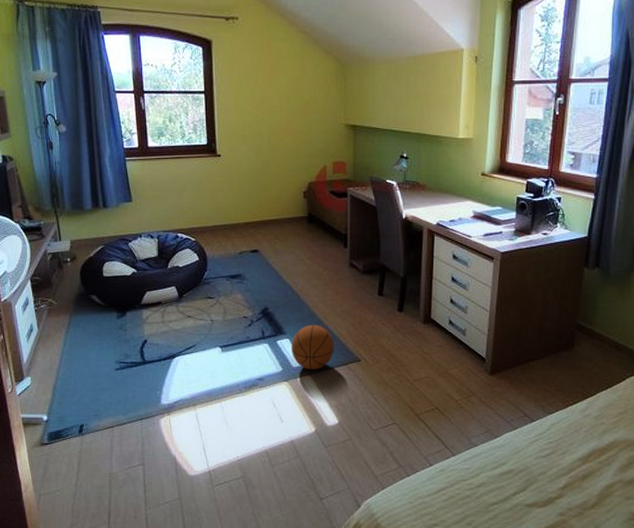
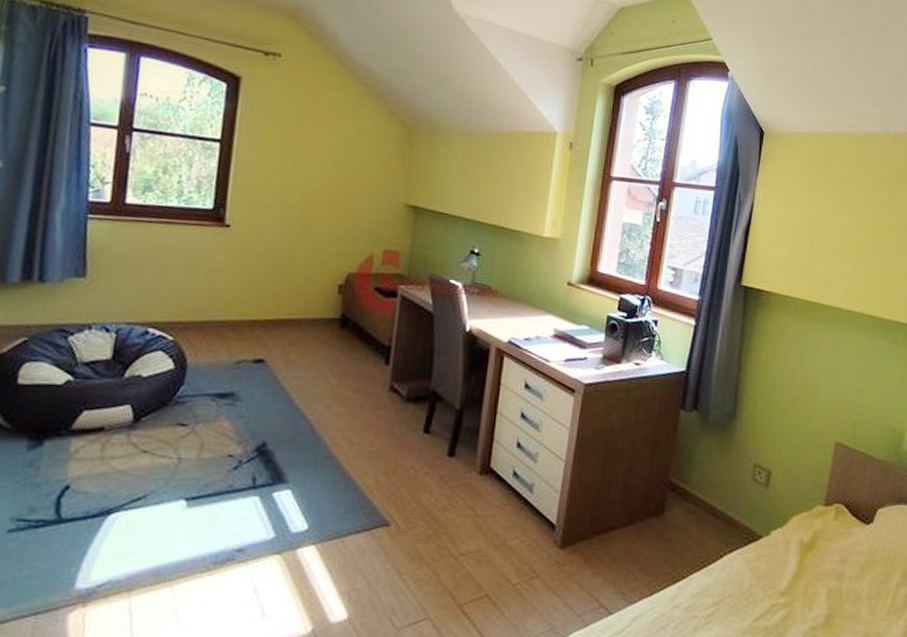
basketball: present [292,325,334,370] -> none [292,470,356,537]

